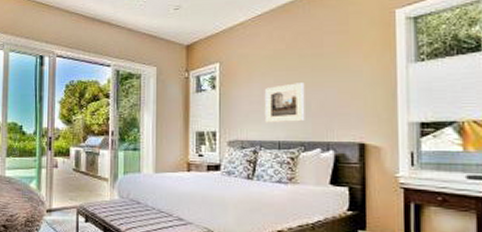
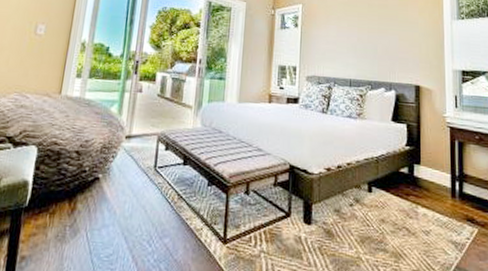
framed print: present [264,83,305,123] -> none [339,28,373,63]

